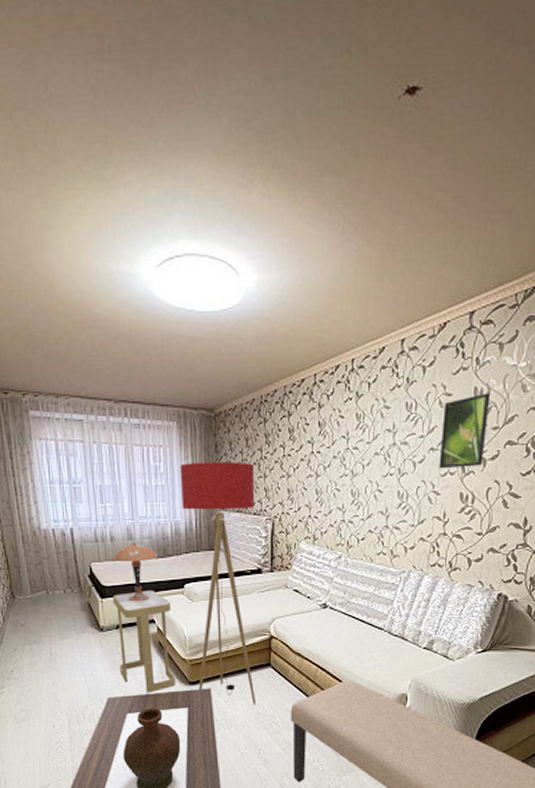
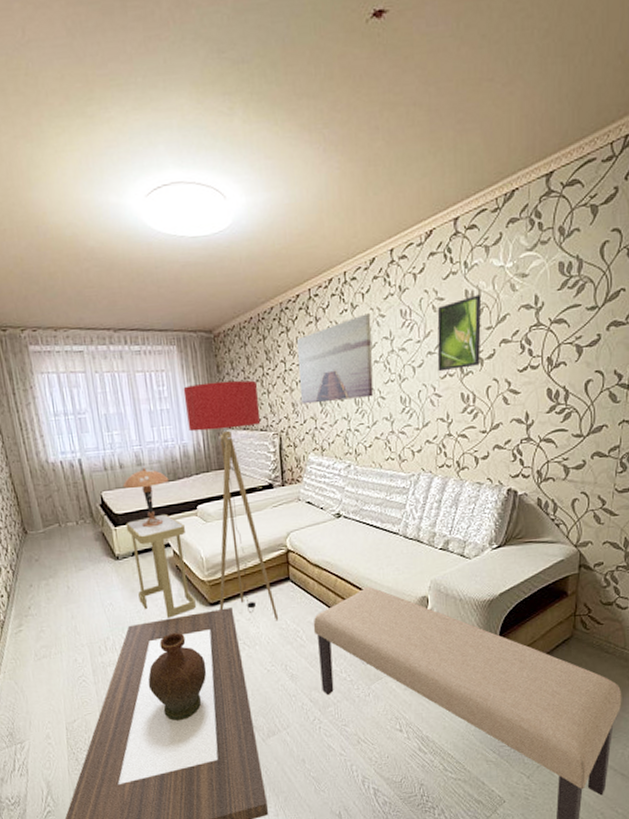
wall art: none [296,404,375,491] -> present [296,313,374,405]

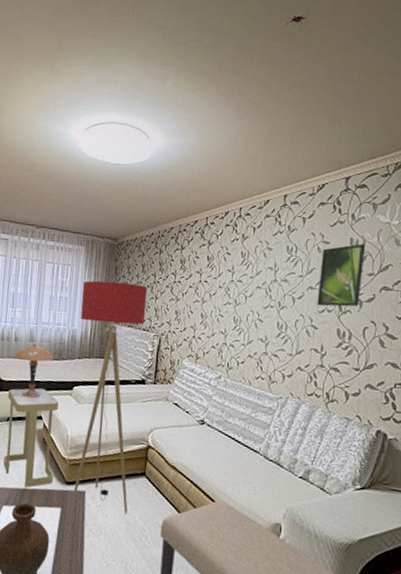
wall art: present [296,313,374,405] -> none [183,245,259,318]

